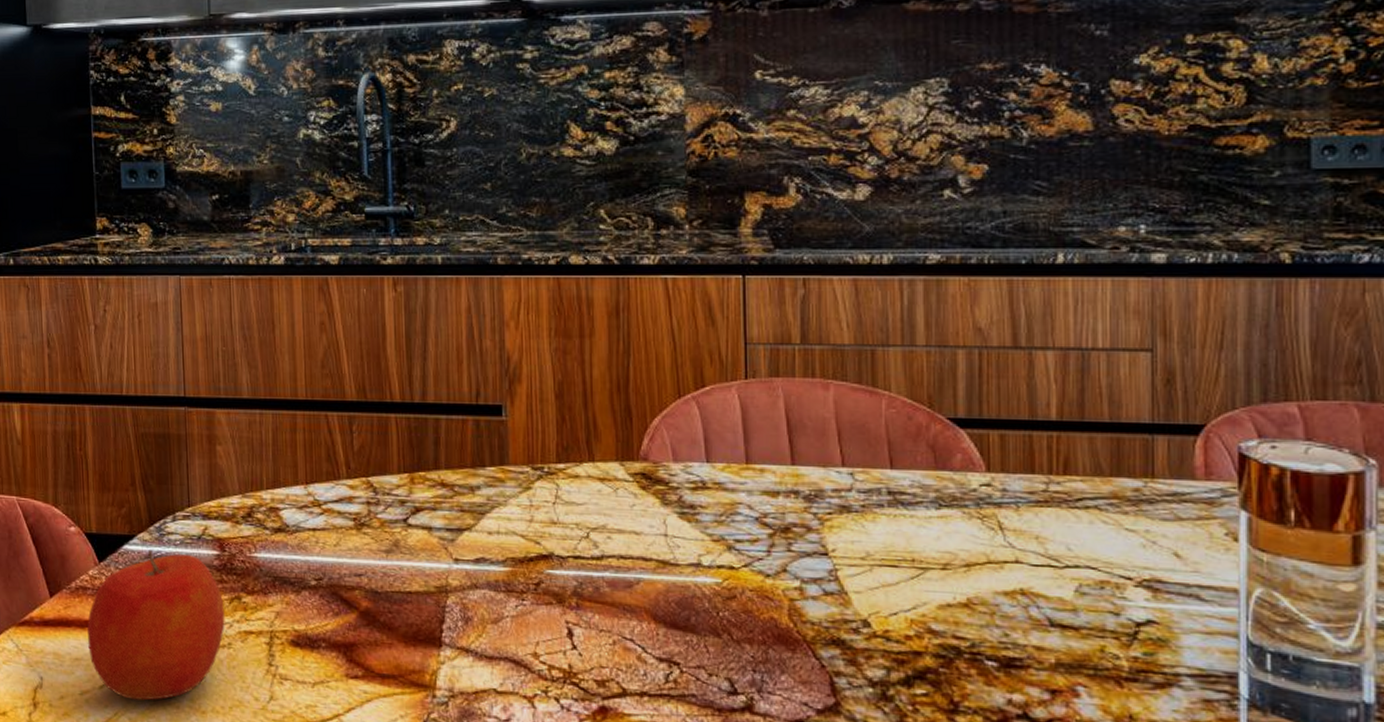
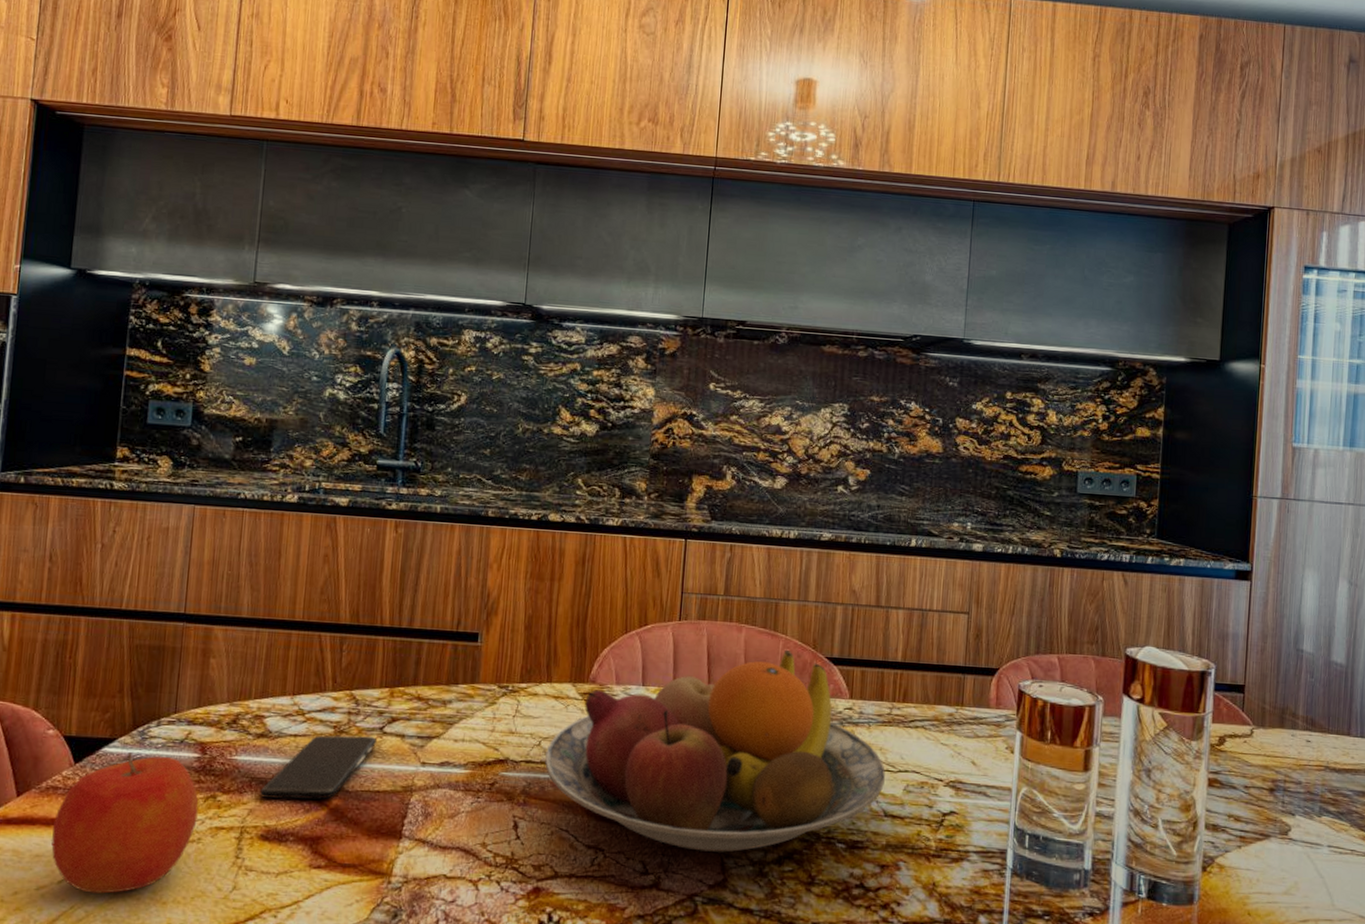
smartphone: none [285,528,403,602] -> present [260,735,378,800]
fruit bowl: none [596,410,1046,670] -> present [545,649,885,853]

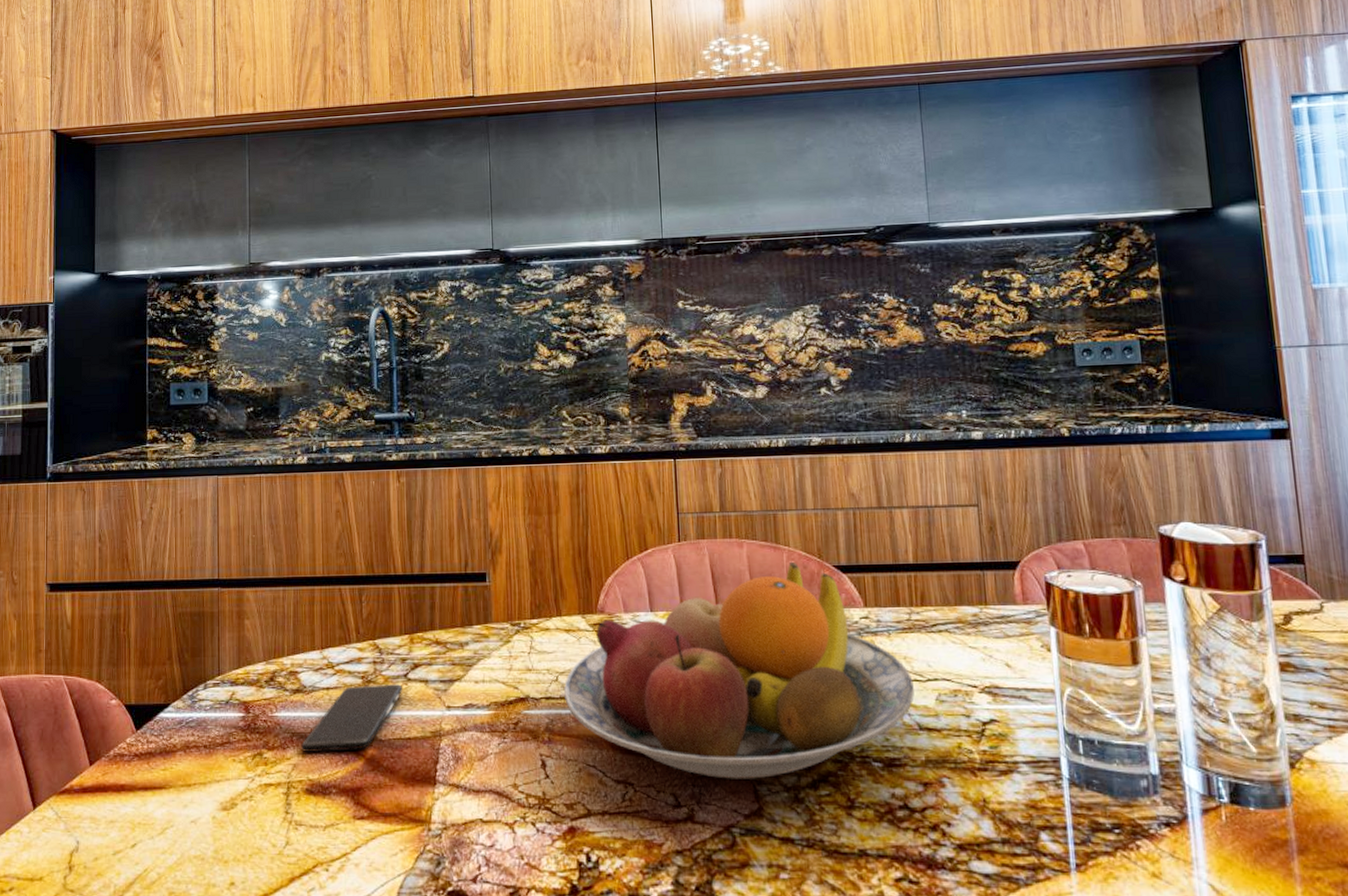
apple: present [51,752,199,894] -> none [123,716,248,855]

